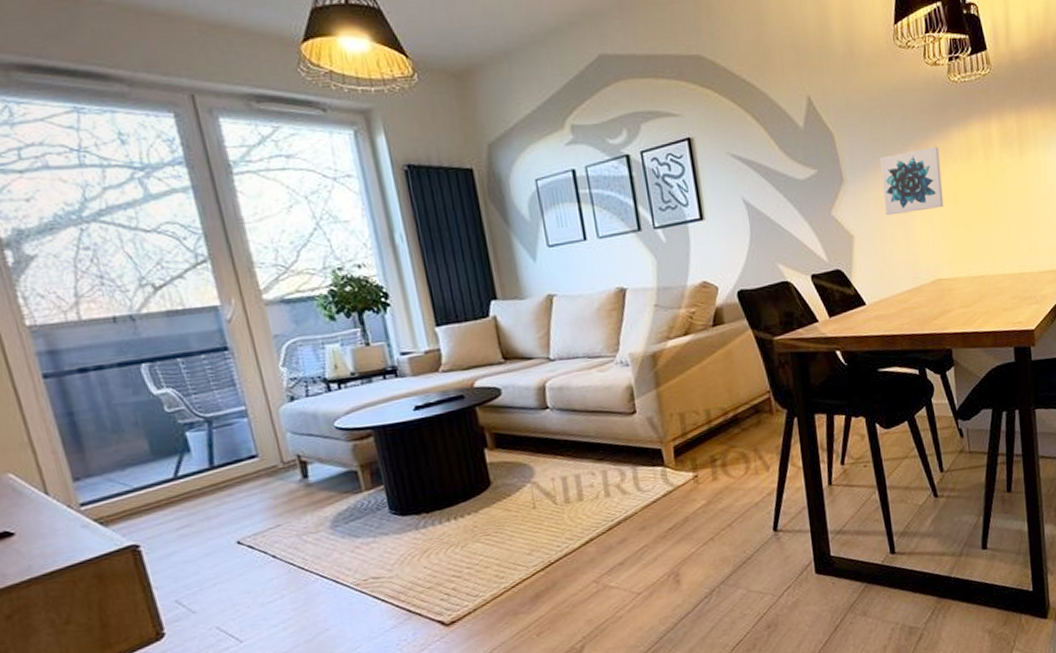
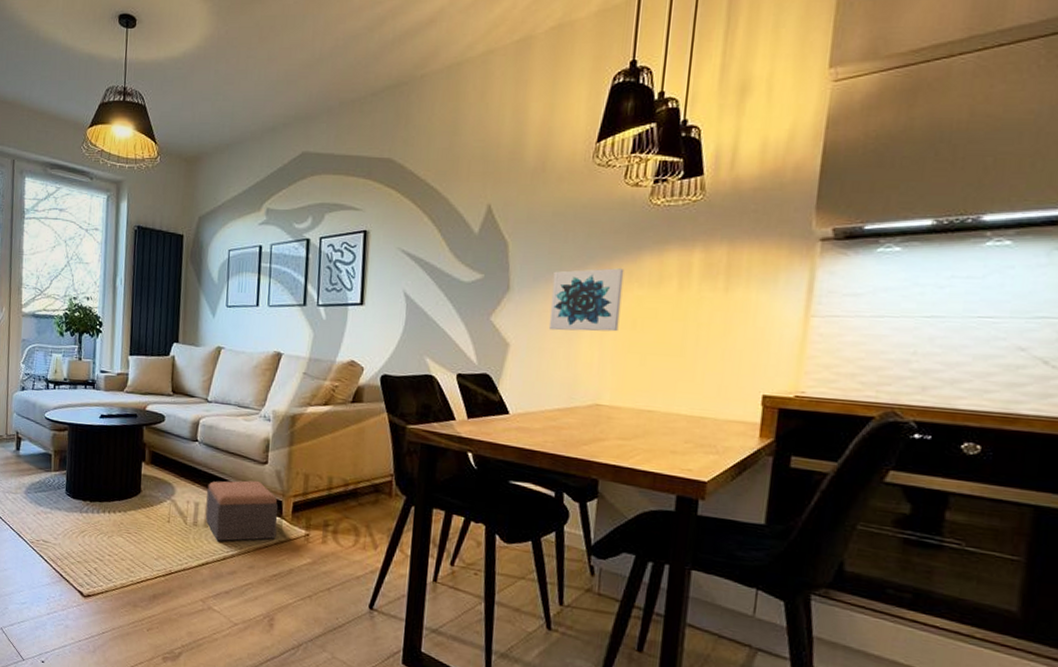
footstool: none [572,434,663,512] -> present [205,480,278,542]

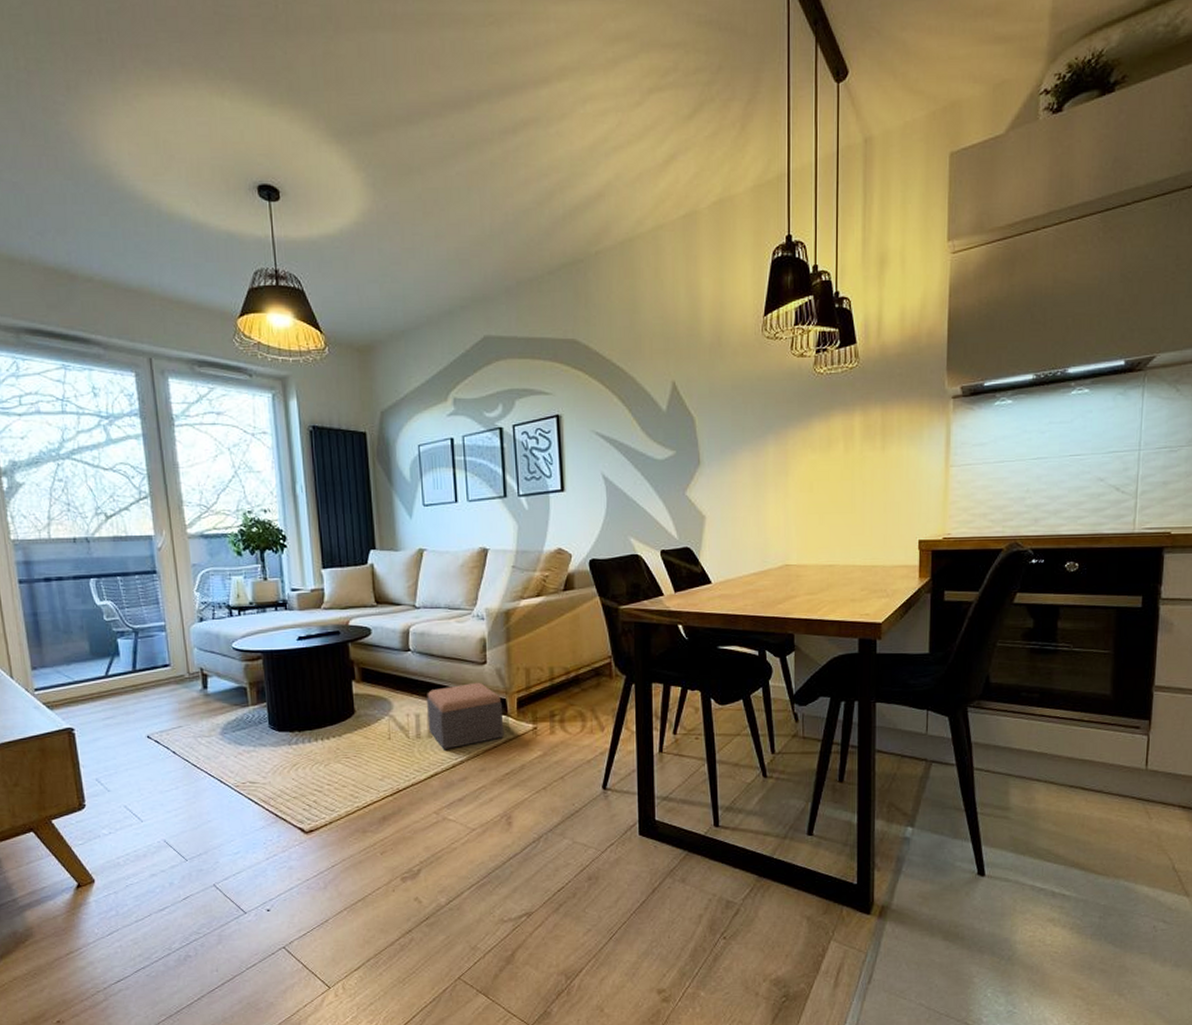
wall art: present [548,268,624,332] -> none [738,436,799,500]

